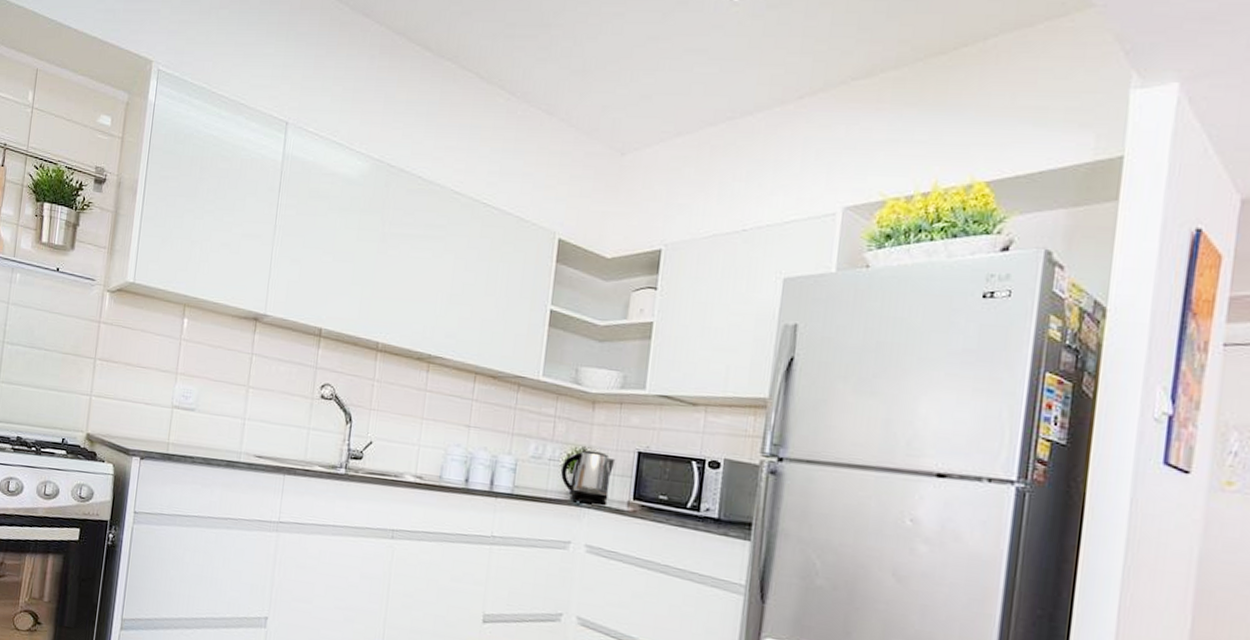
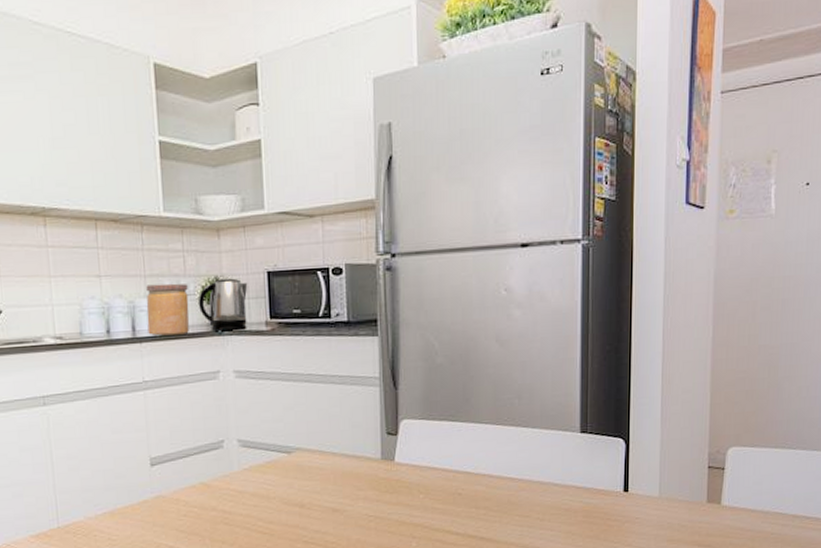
jar: none [505,443,554,498] -> present [146,283,189,336]

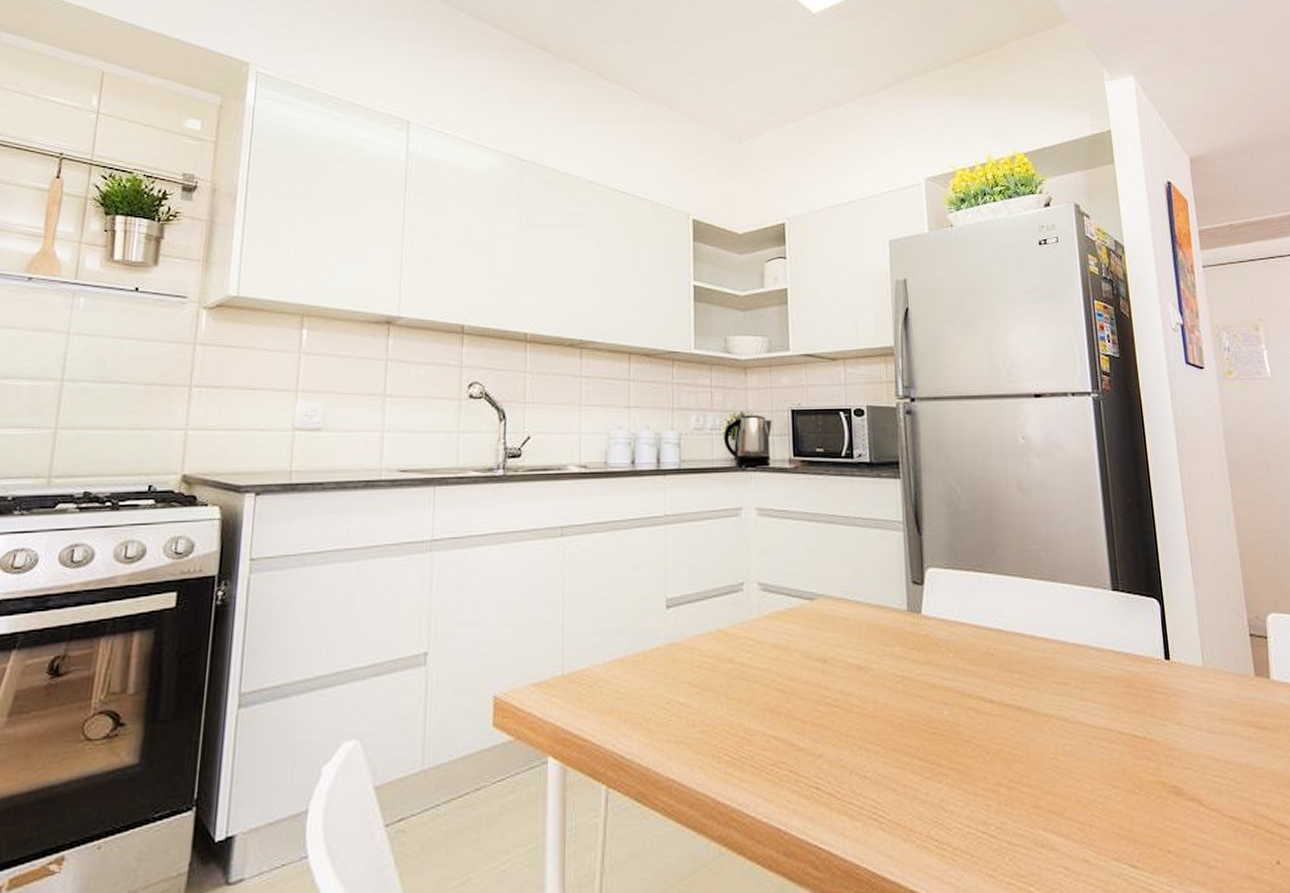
jar: present [146,283,189,336] -> none [672,417,714,469]

